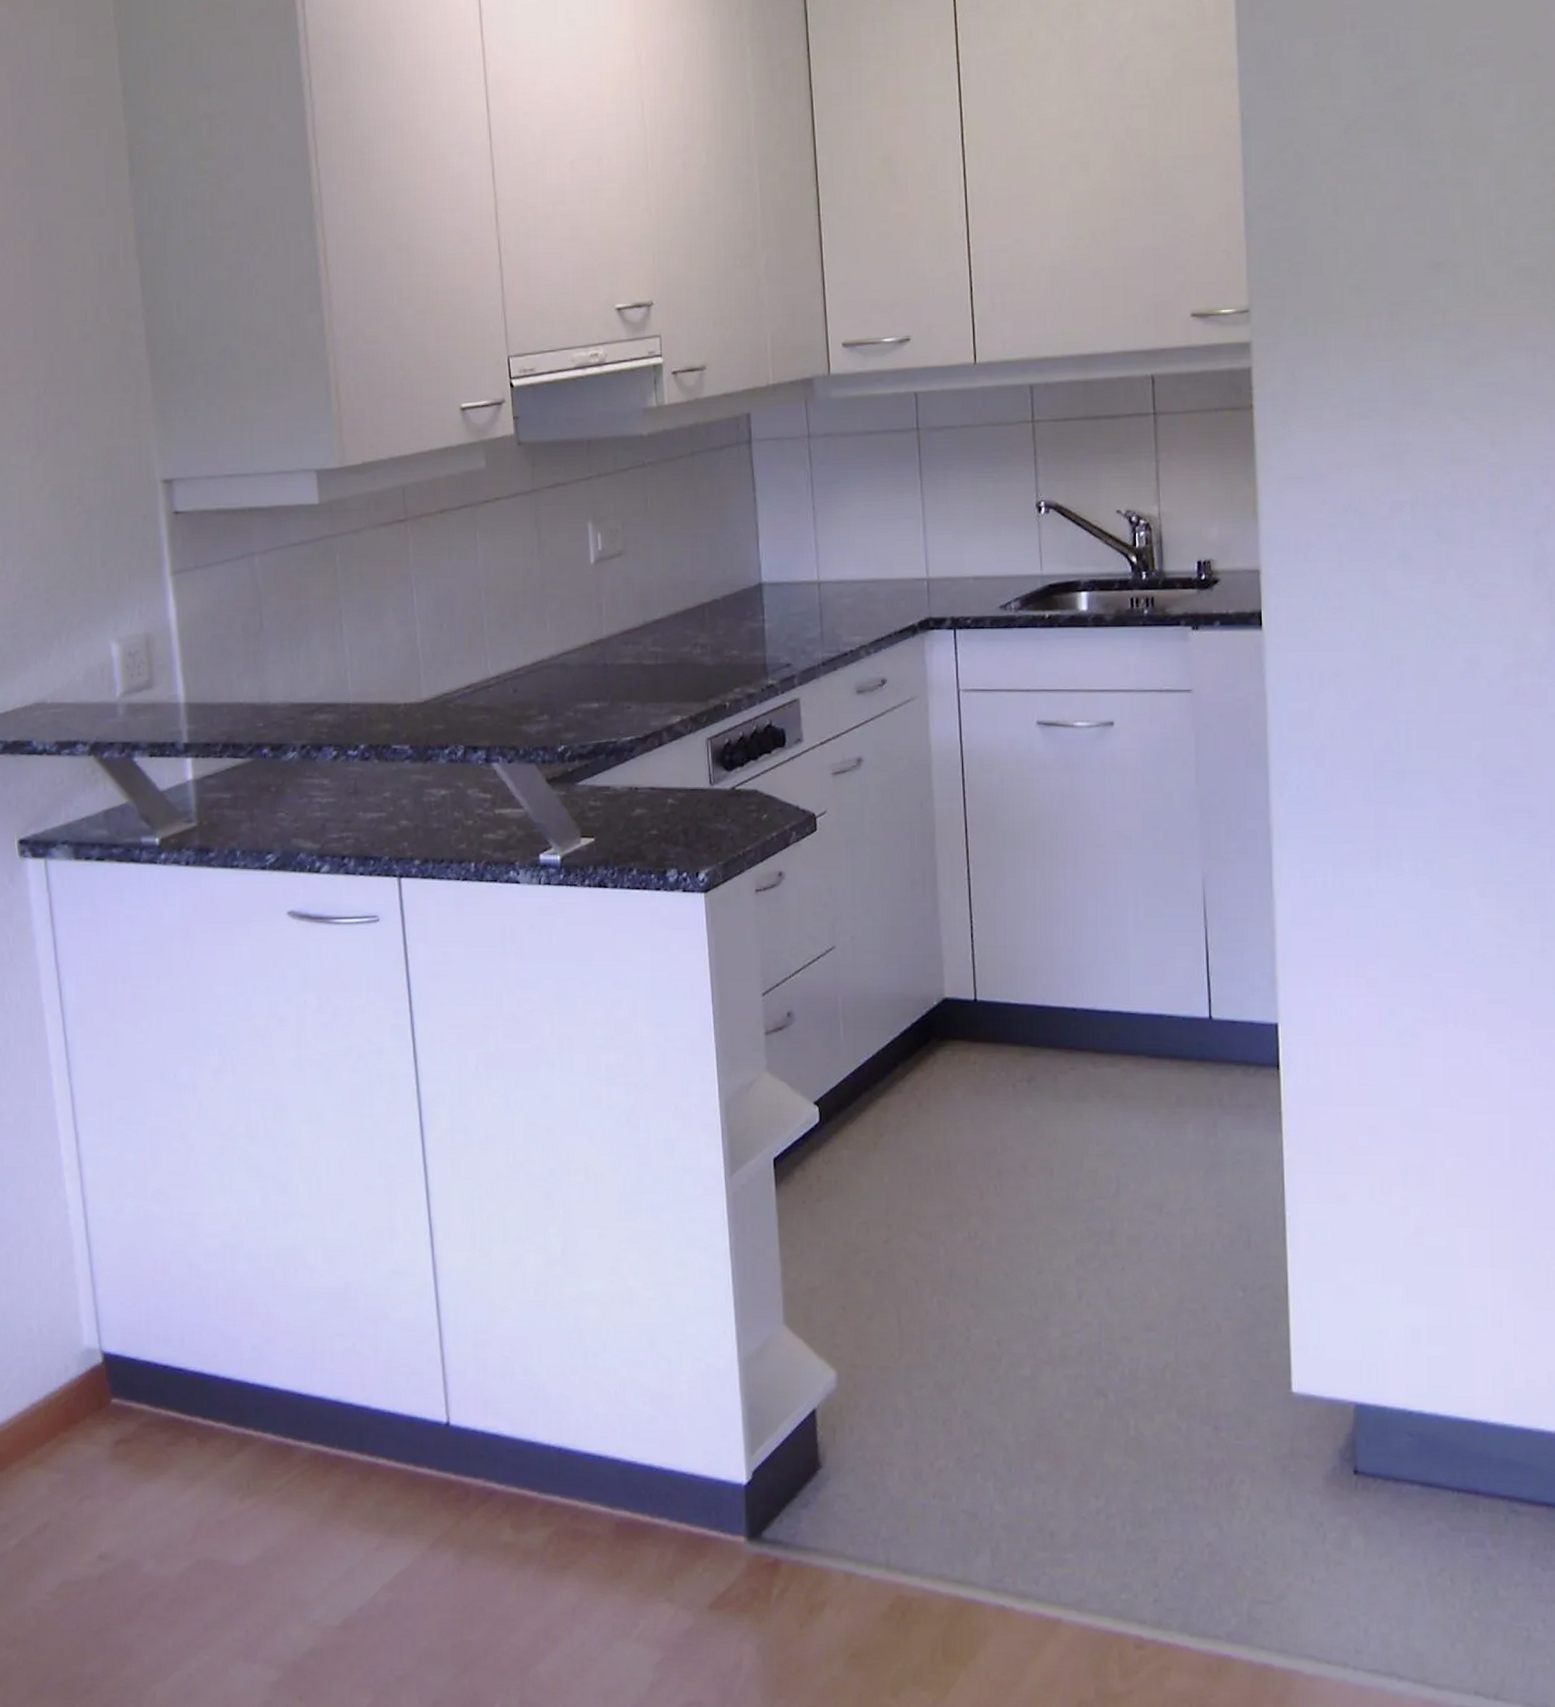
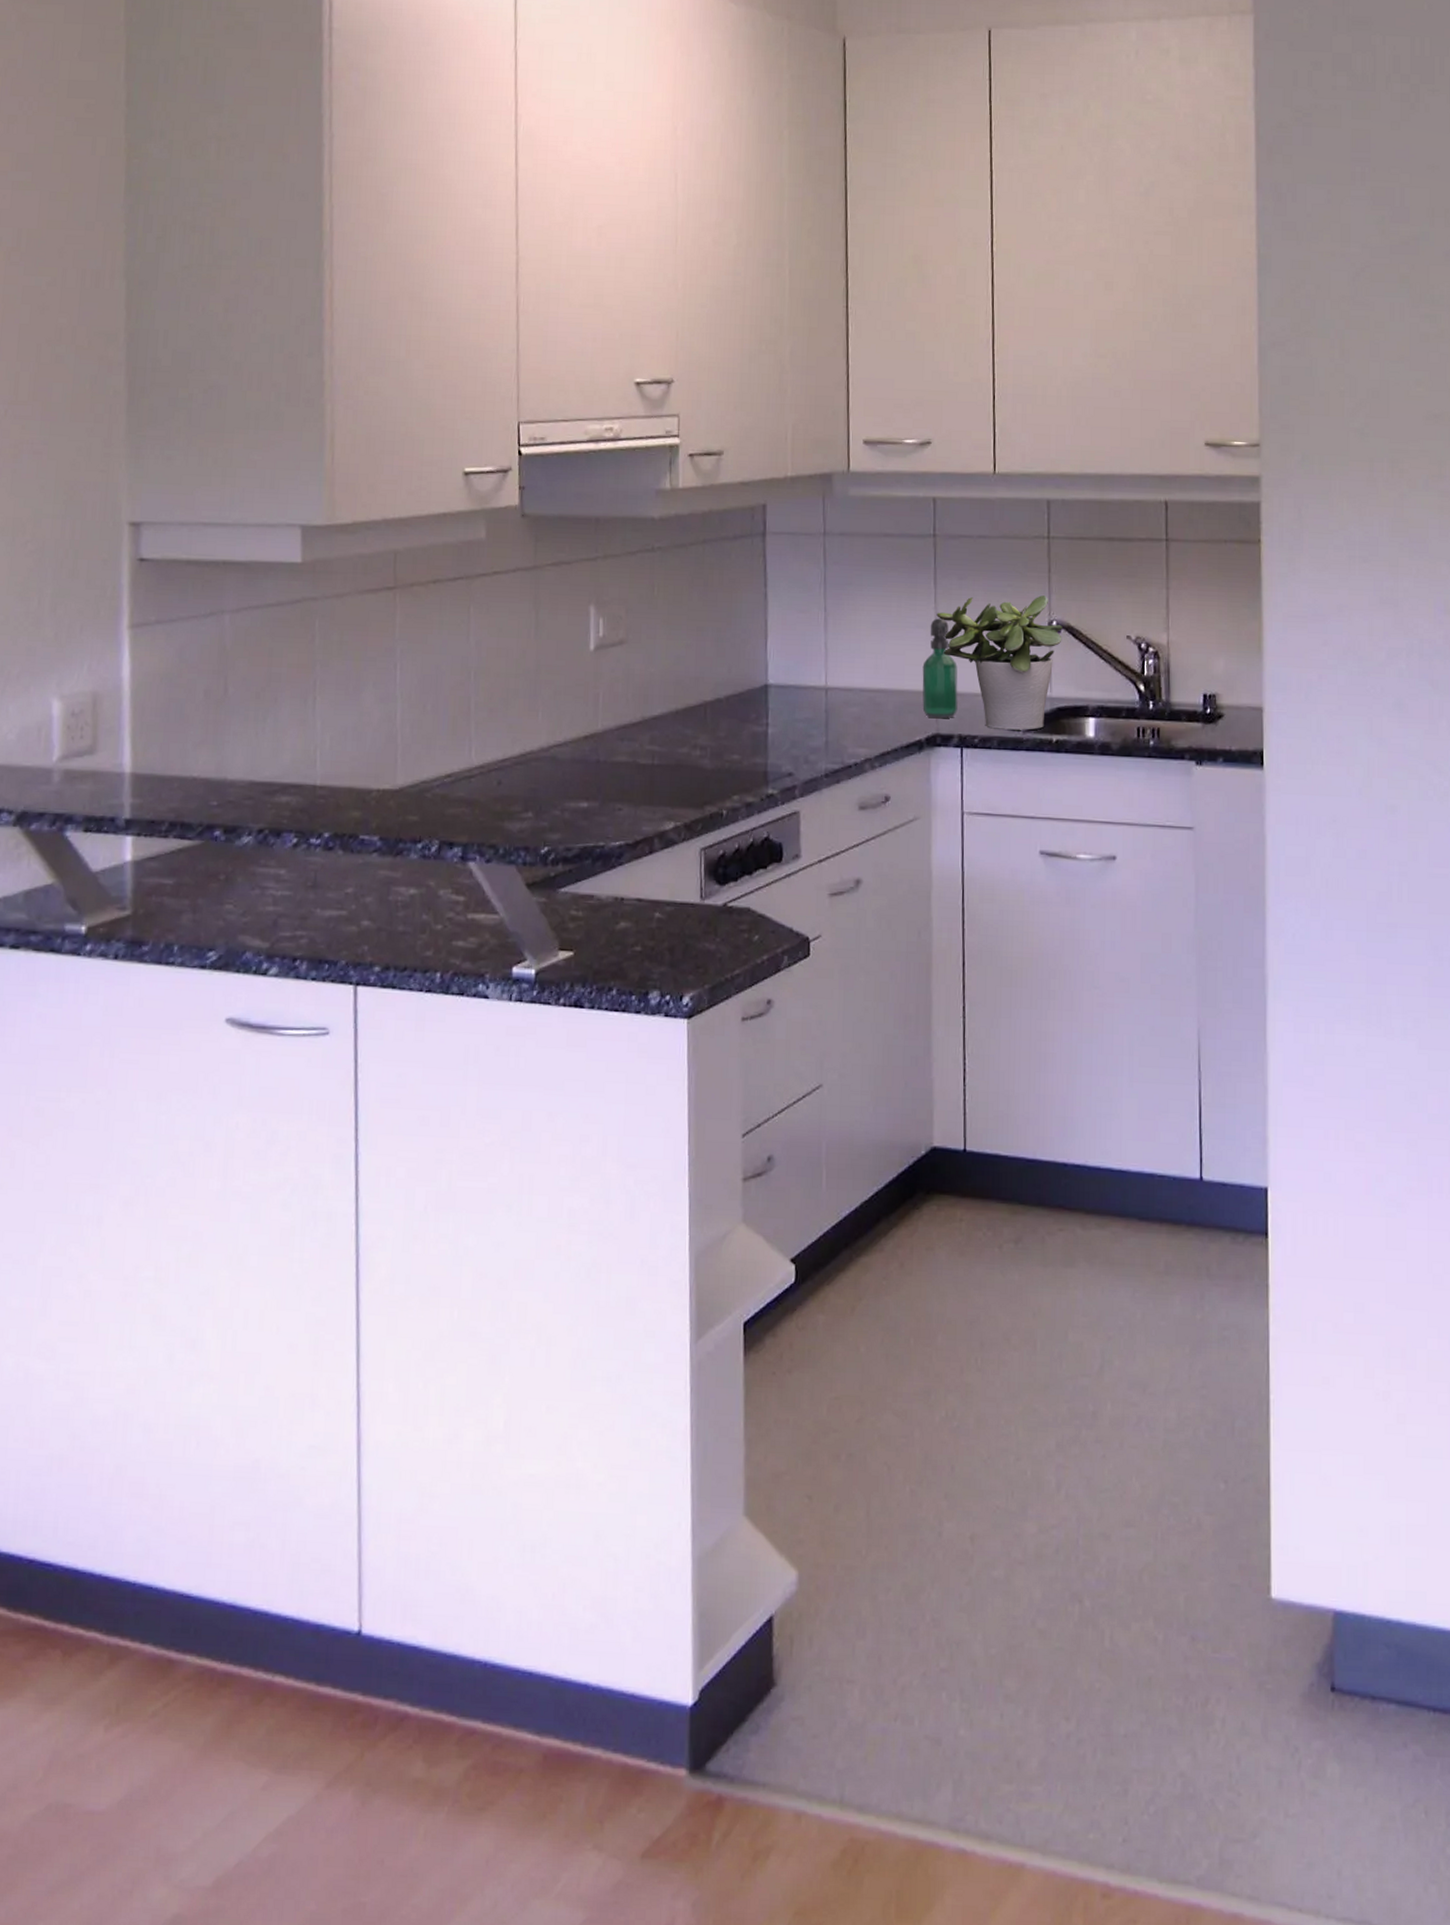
soap dispenser: none [912,508,949,604] -> present [922,618,958,719]
potted plant: none [923,478,1051,609] -> present [936,595,1063,730]

